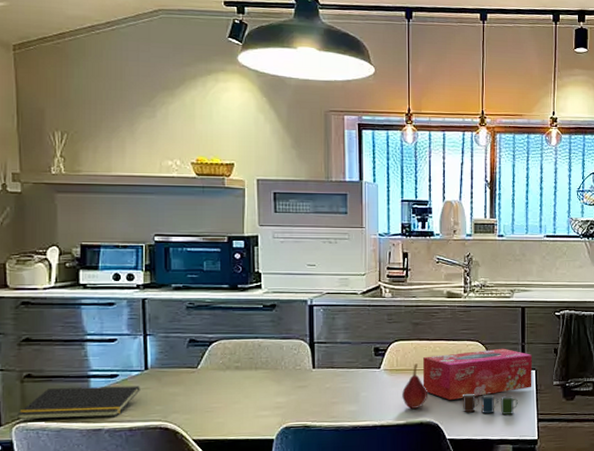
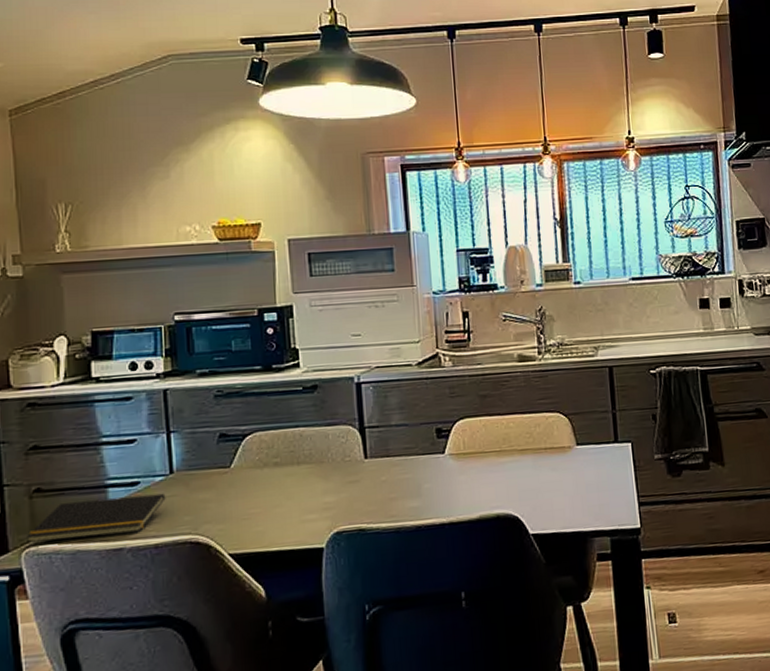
fruit: present [402,363,427,409] -> none [472,444,503,500]
tissue box: present [422,348,532,400] -> none [495,418,629,486]
cup: present [463,393,518,415] -> none [545,475,613,501]

